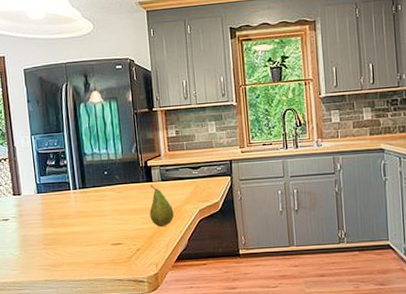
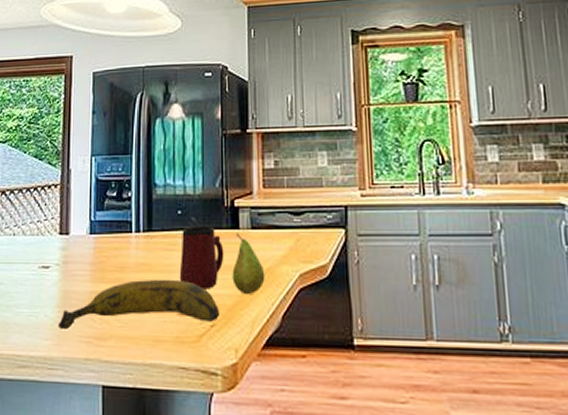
banana: none [21,220,142,263] -> present [57,279,219,331]
mug: none [109,181,143,226] -> present [179,226,224,289]

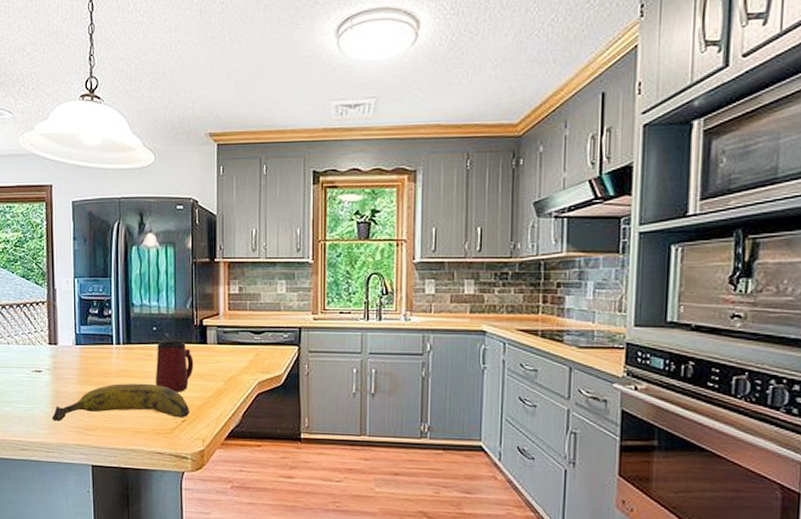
fruit: present [232,233,265,294] -> none [201,347,229,397]

